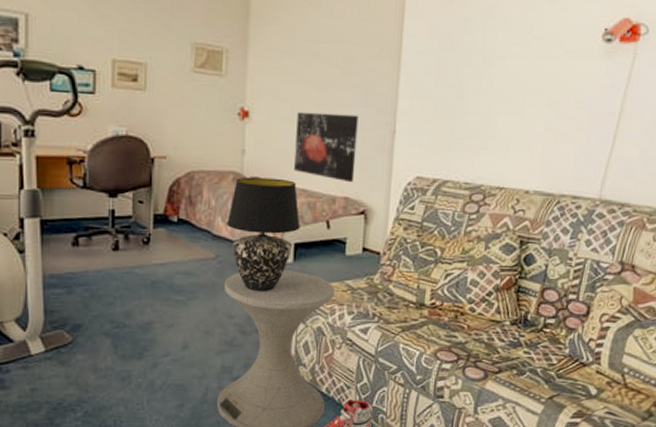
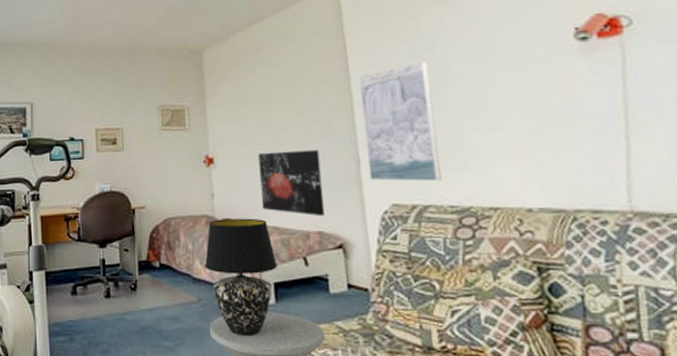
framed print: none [401,37,477,159] -> present [359,61,442,182]

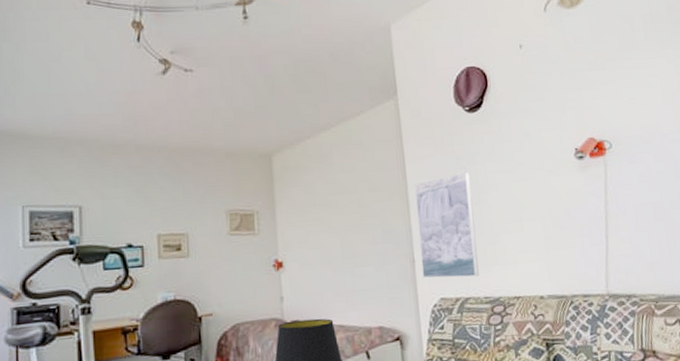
wall art: present [258,149,326,217] -> none [326,251,385,313]

